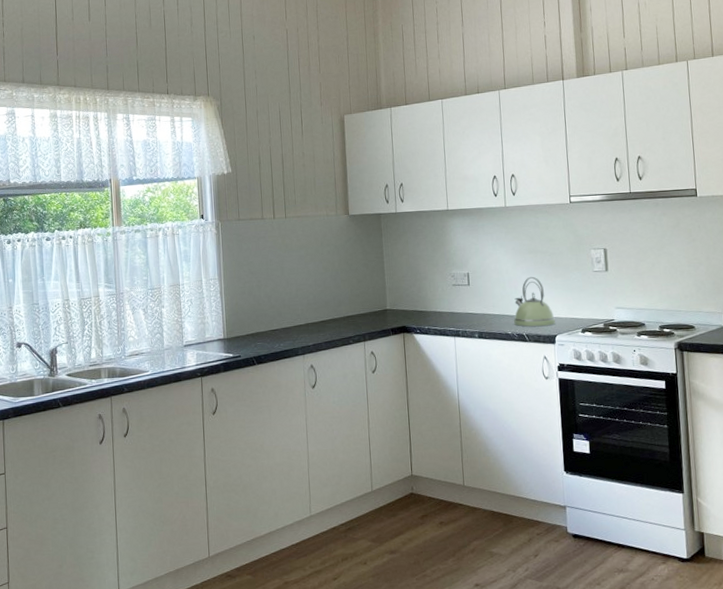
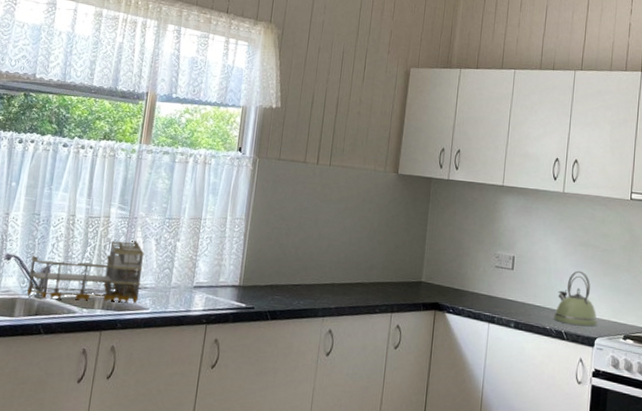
dish rack: none [39,313,138,376] -> present [26,239,145,303]

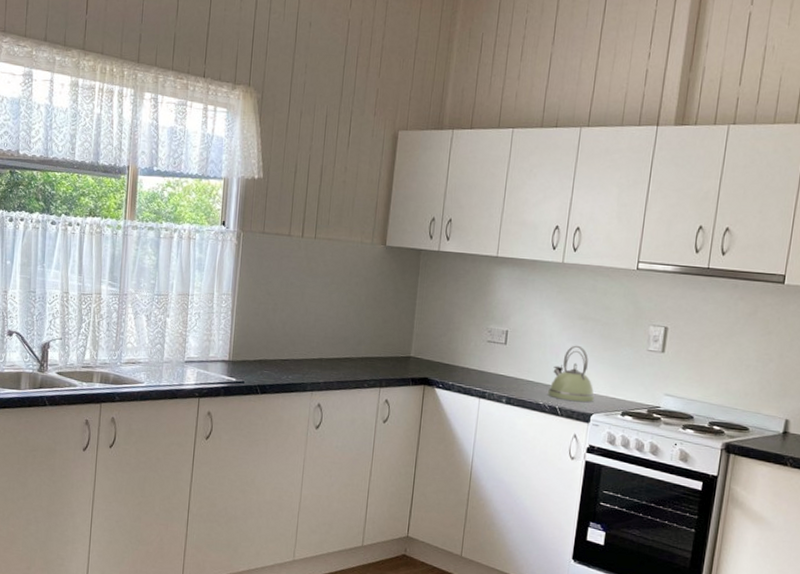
dish rack: present [26,239,145,303] -> none [30,315,137,377]

